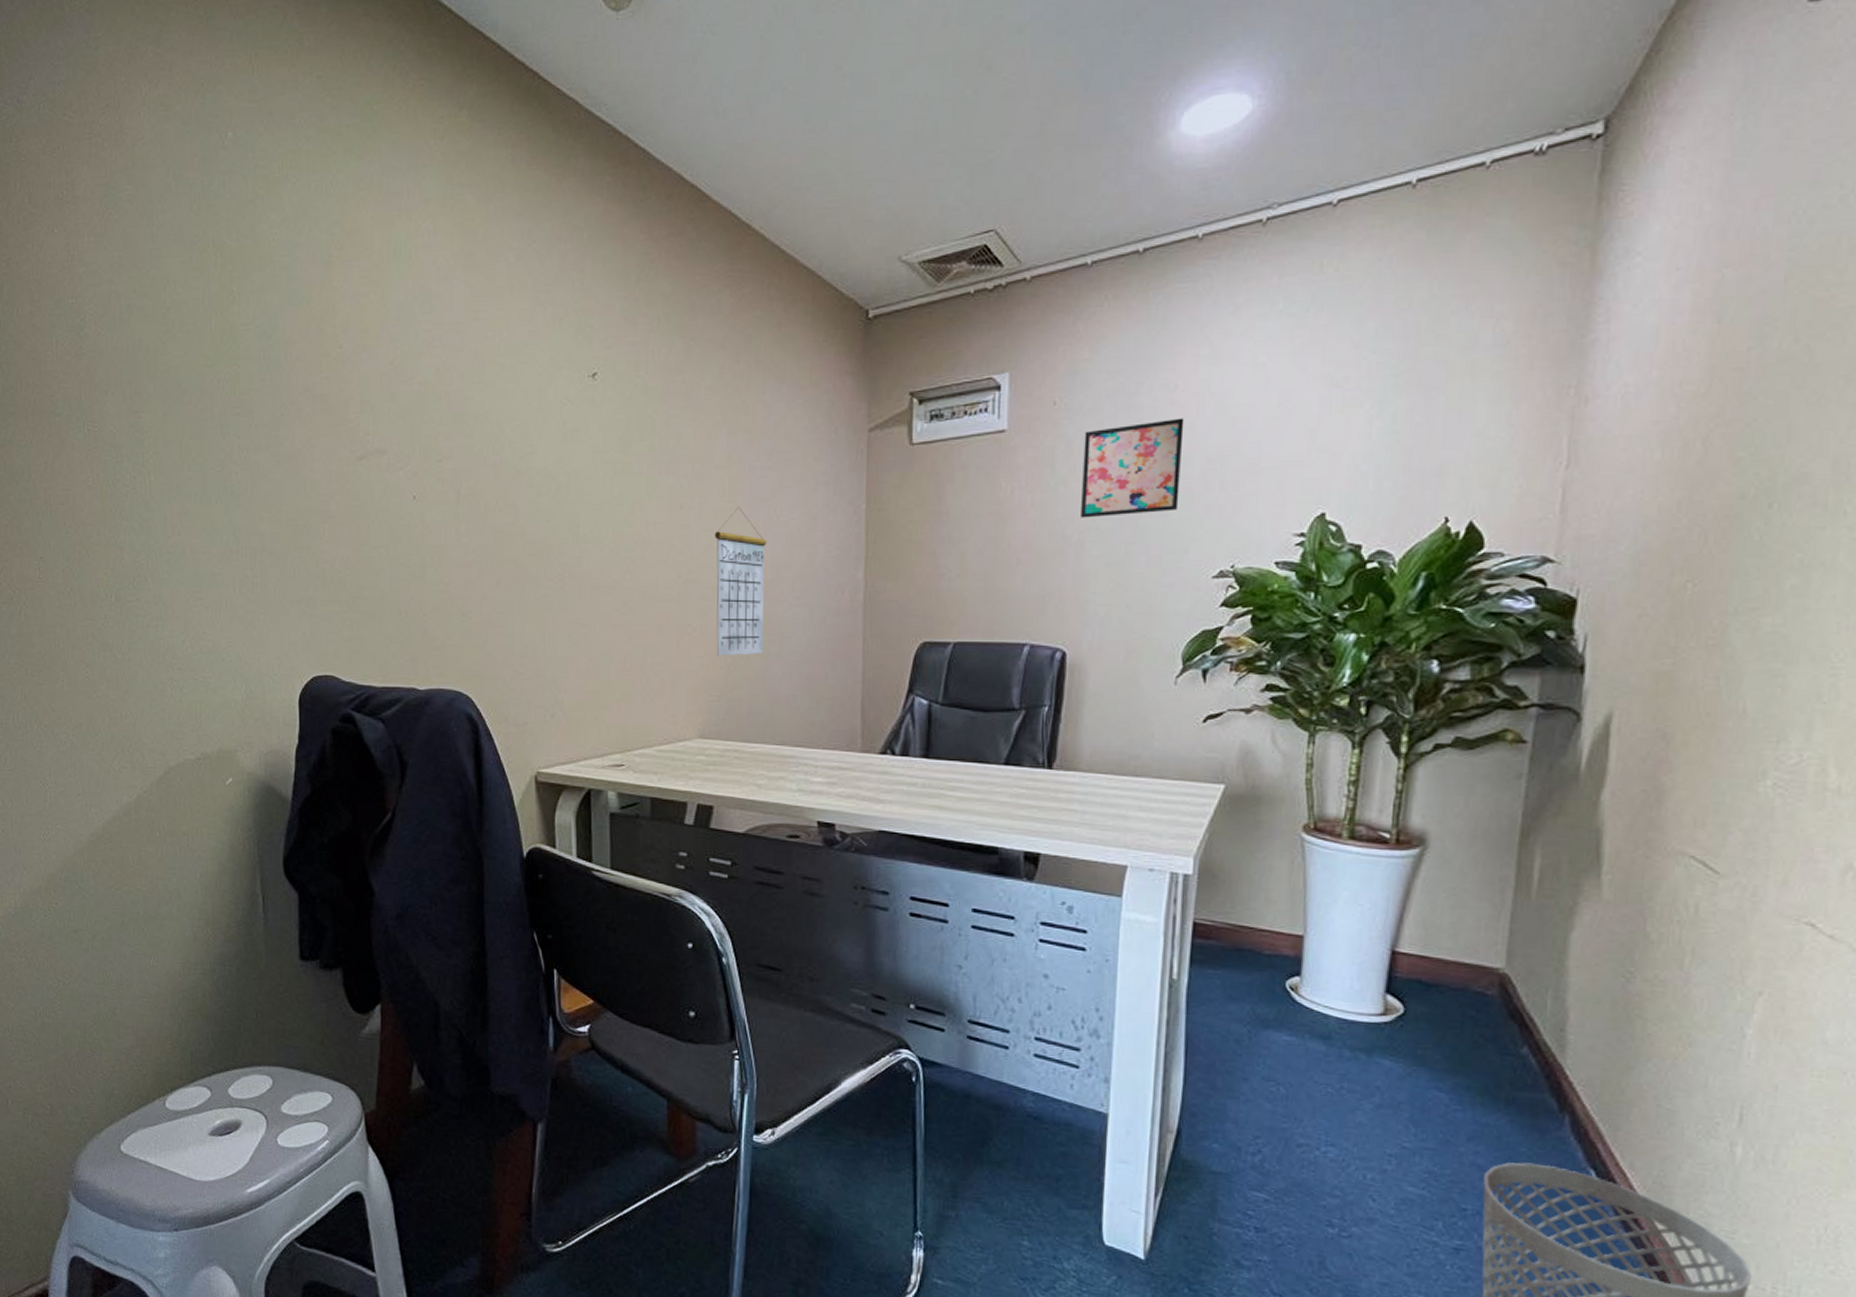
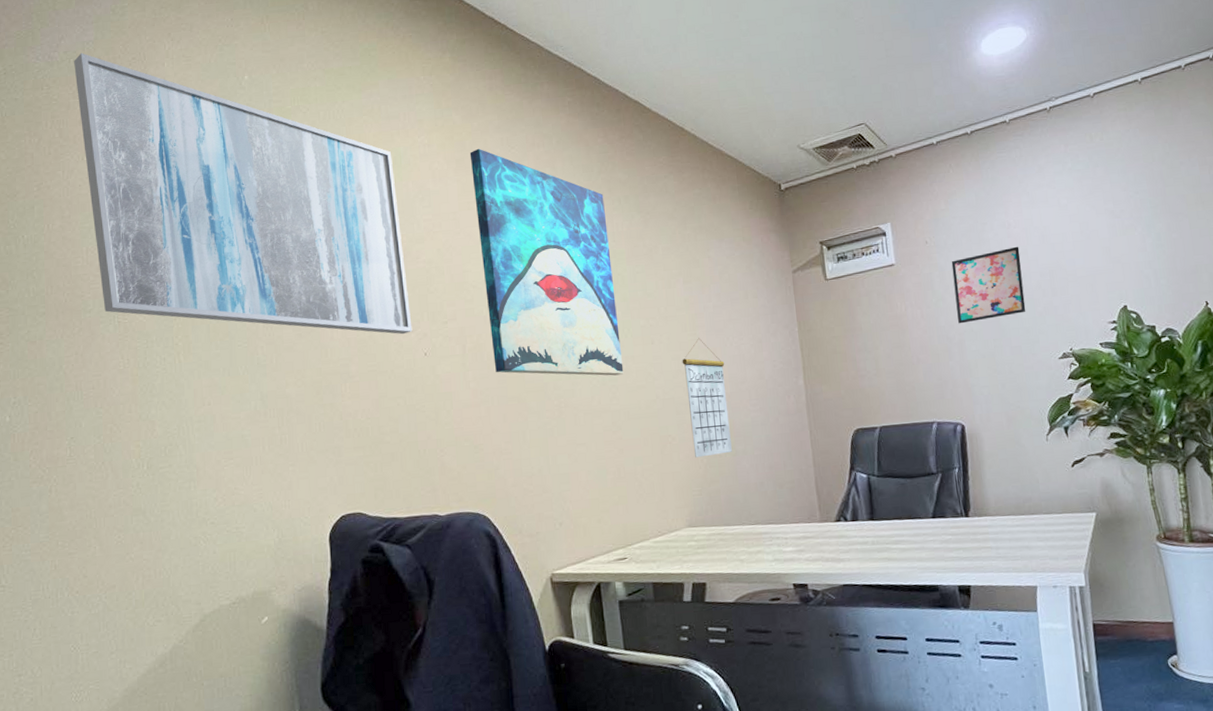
wall art: none [44,96,402,472] -> present [74,53,413,335]
wall art: none [482,240,643,545] -> present [469,148,624,376]

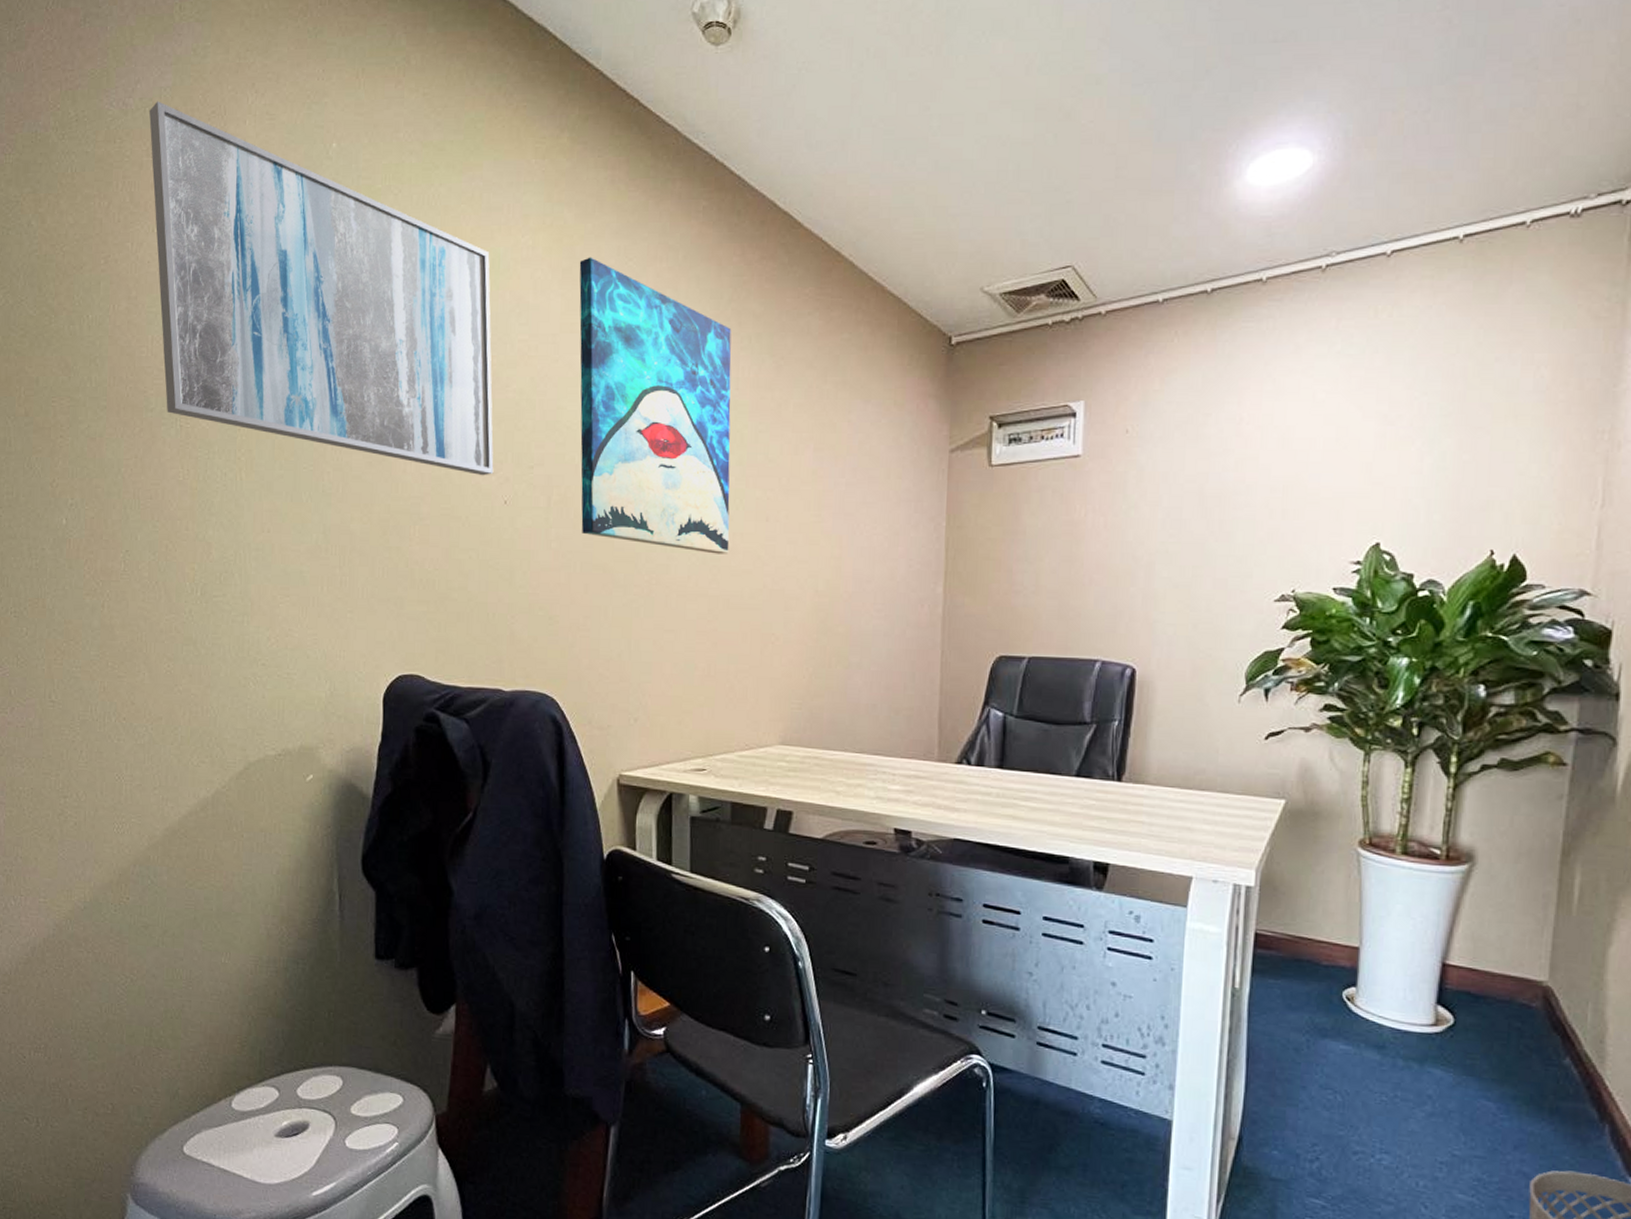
calendar: present [682,338,732,458] -> none [799,520,850,665]
wall art: present [951,246,1026,324] -> none [1151,449,1249,541]

